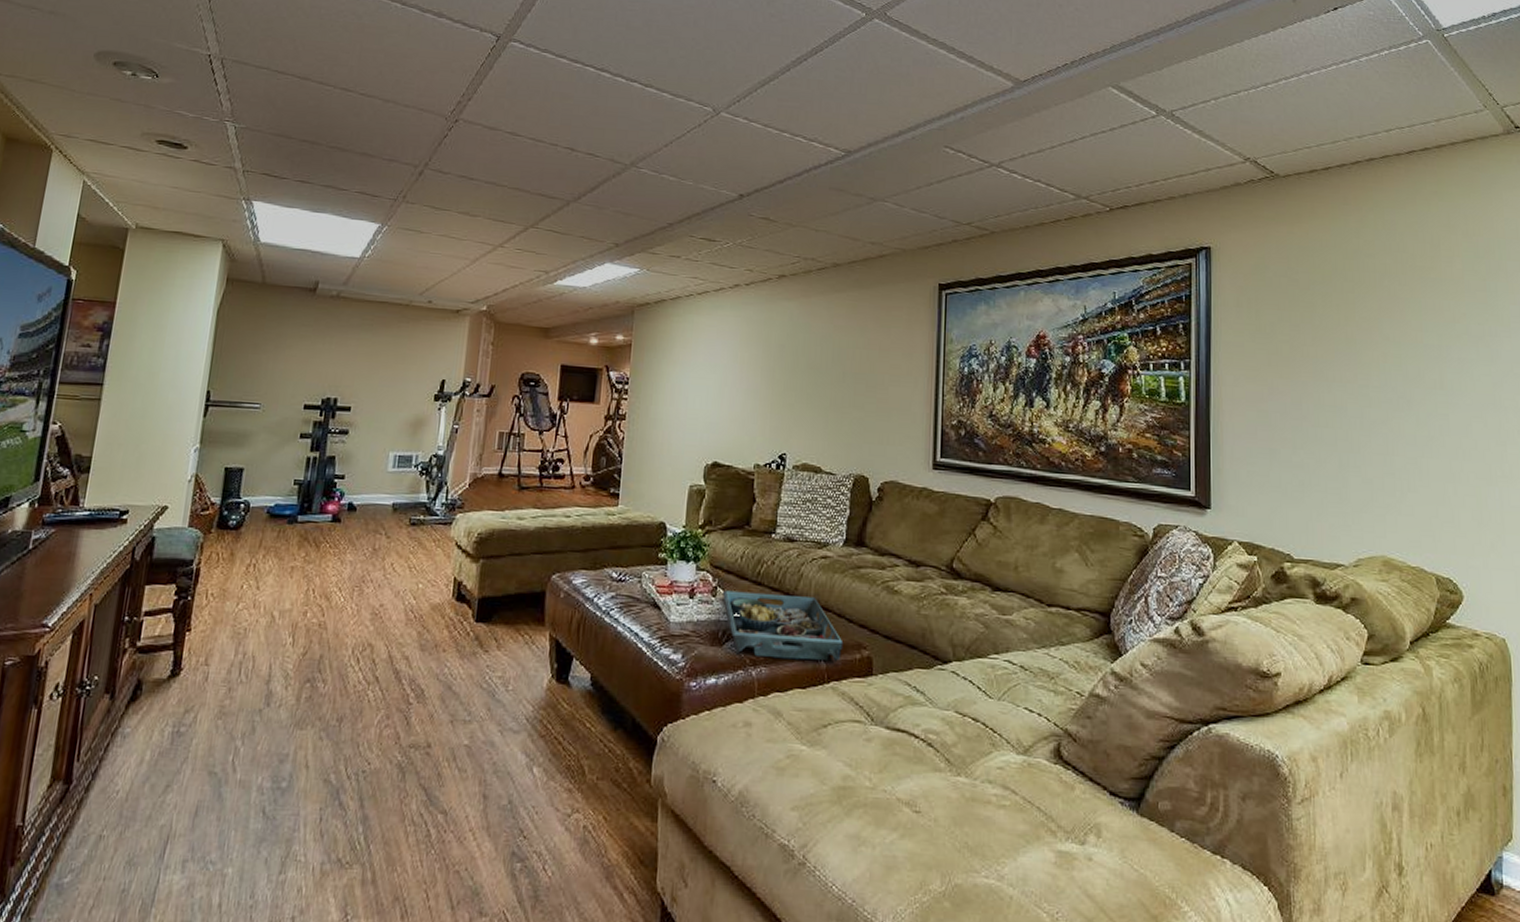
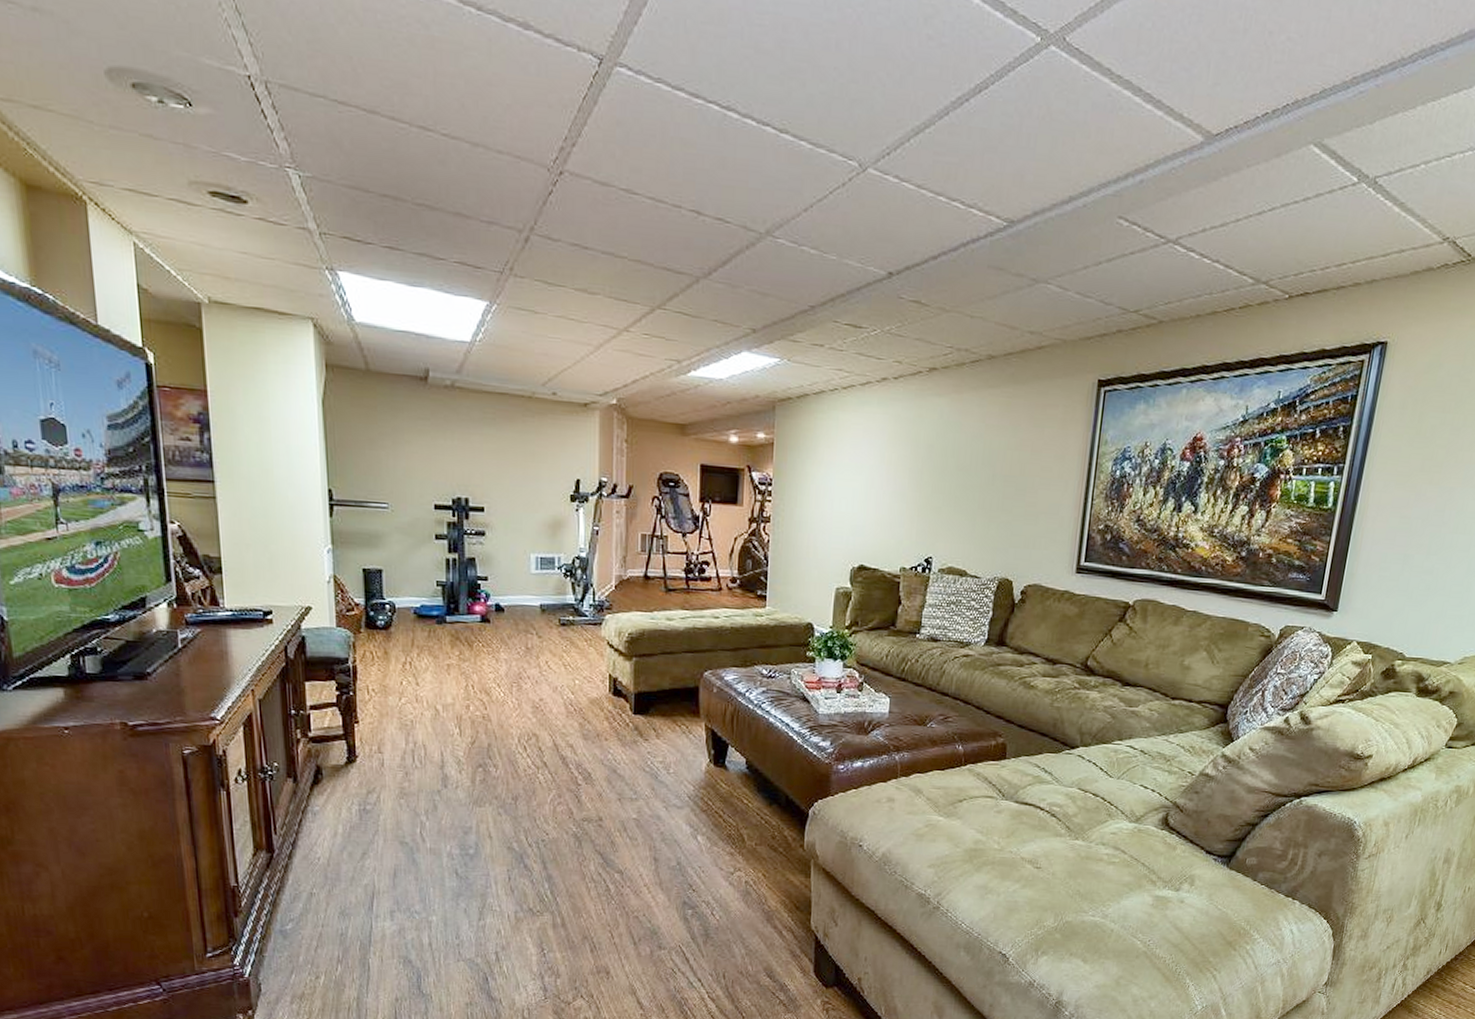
serving tray: present [722,590,844,662] -> none [867,685,981,748]

